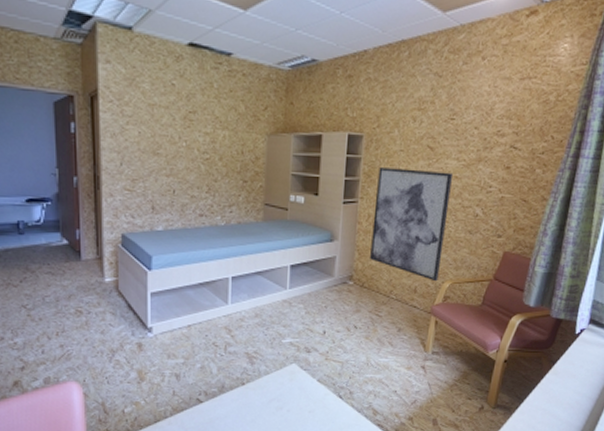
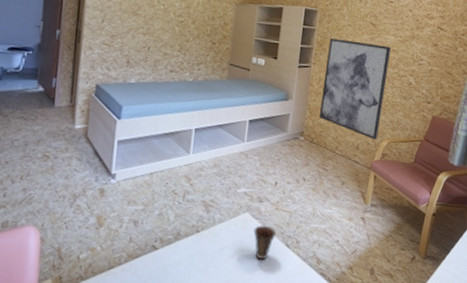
cup: none [302,376,328,412] -> present [253,225,277,260]

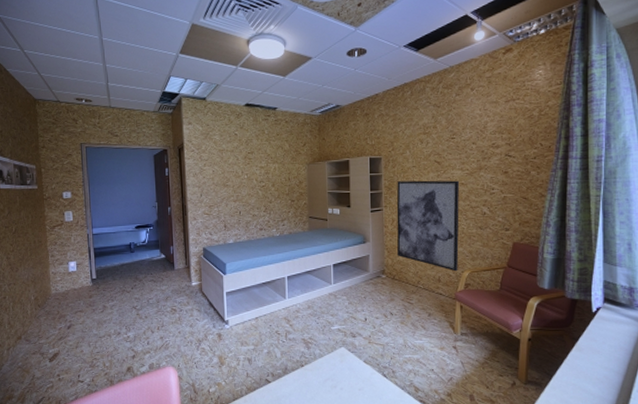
cup: present [253,225,277,260] -> none [351,357,373,389]

